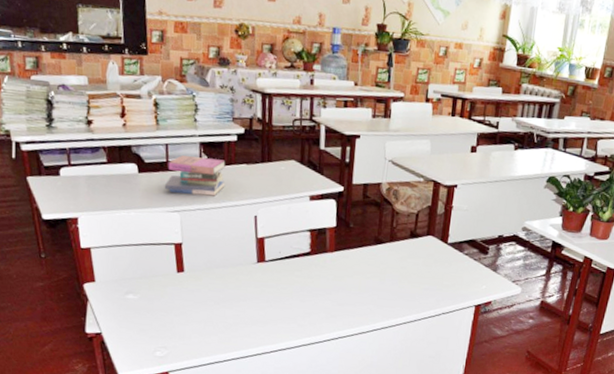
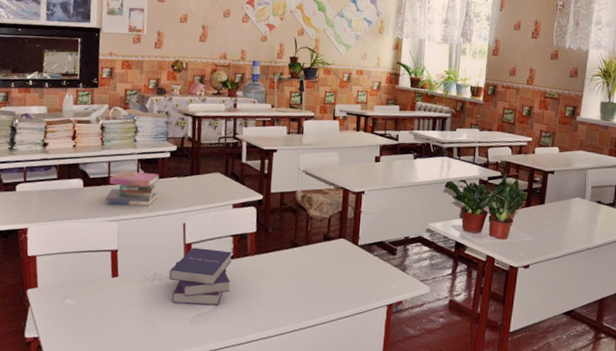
book: none [240,242,310,304] -> present [169,247,232,306]

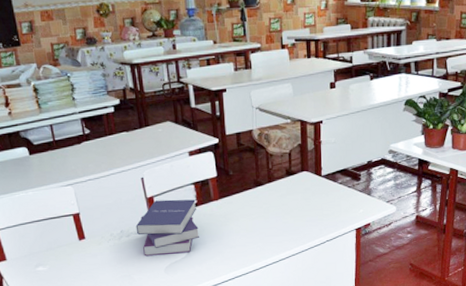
books: present [105,171,160,207] -> none [55,131,110,168]

